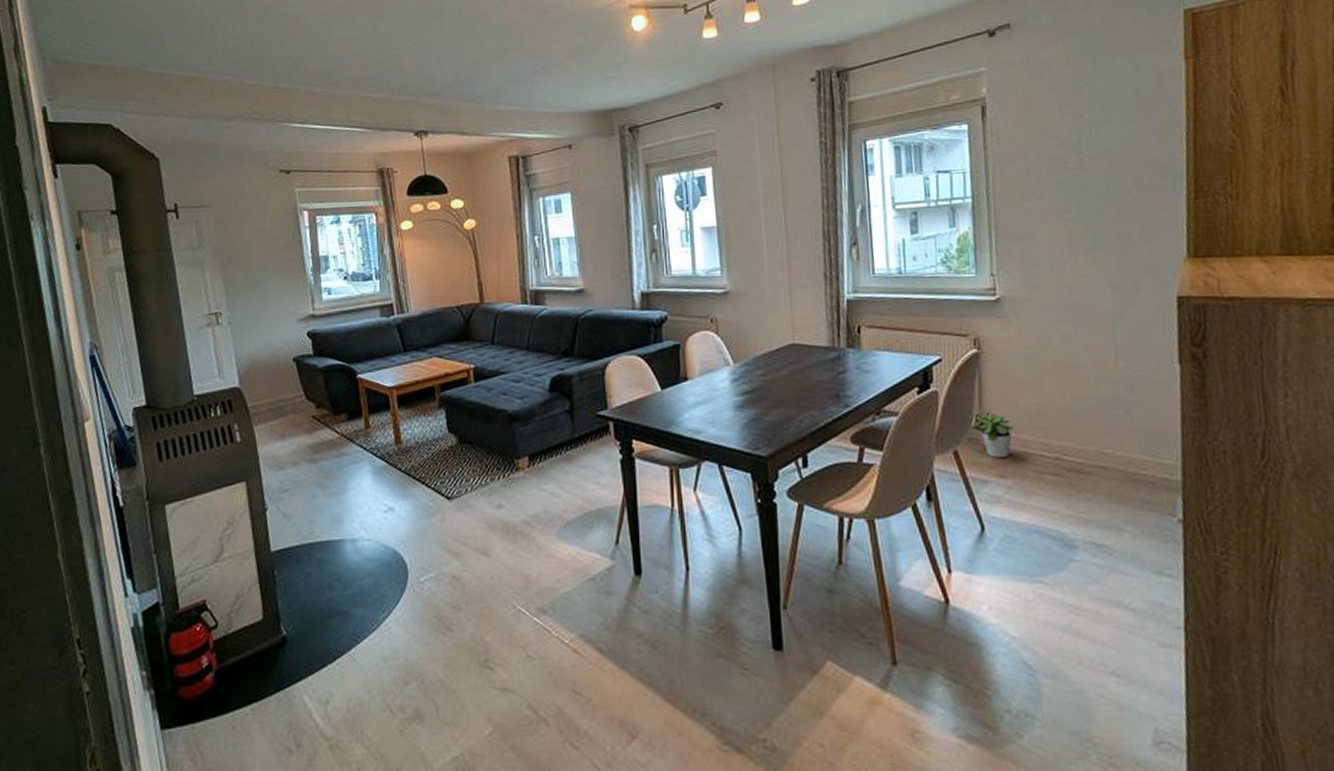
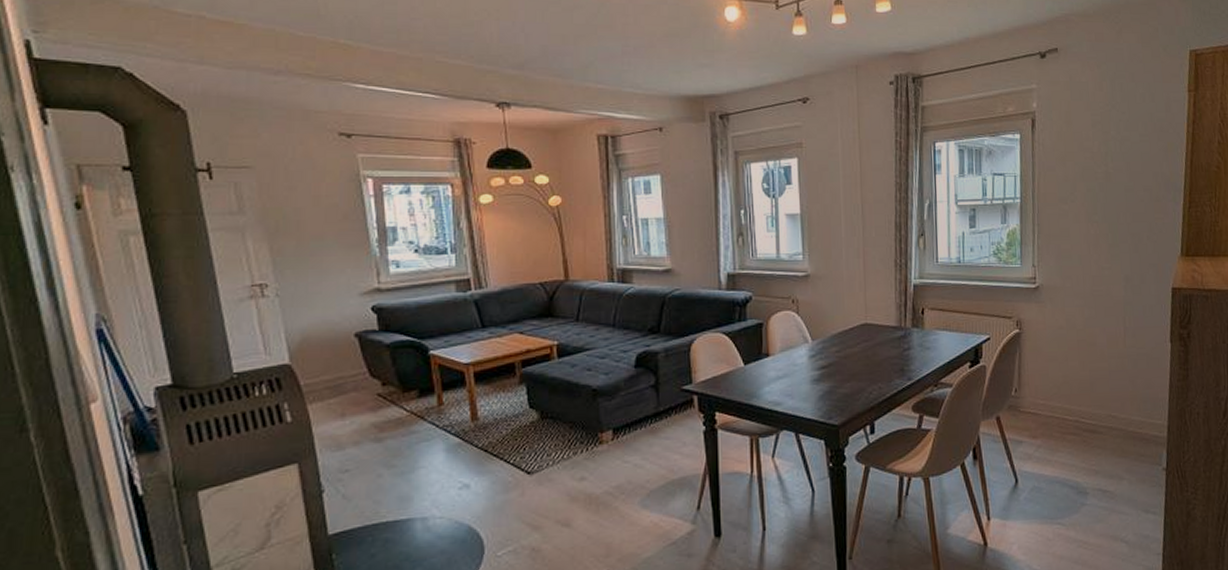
potted plant: present [970,409,1015,459] -> none [1010,380,1045,422]

